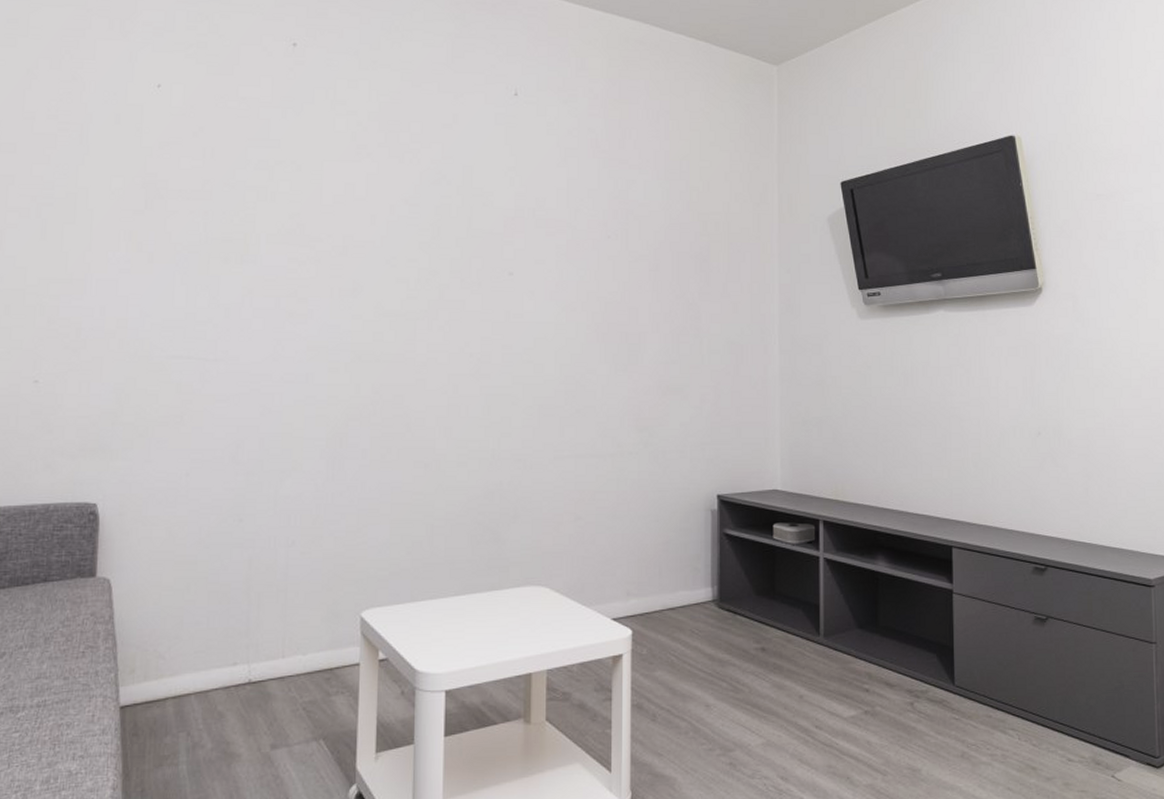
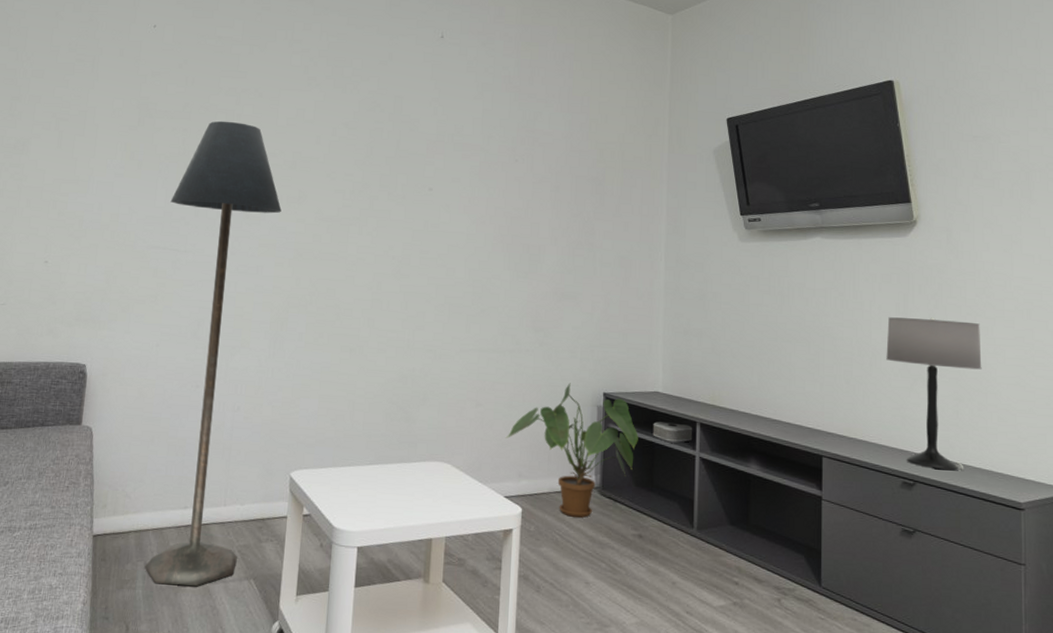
floor lamp: none [187,200,333,757] -> present [144,121,282,587]
house plant: none [610,486,757,635] -> present [505,383,638,518]
table lamp: none [1014,391,1110,552] -> present [886,317,982,471]

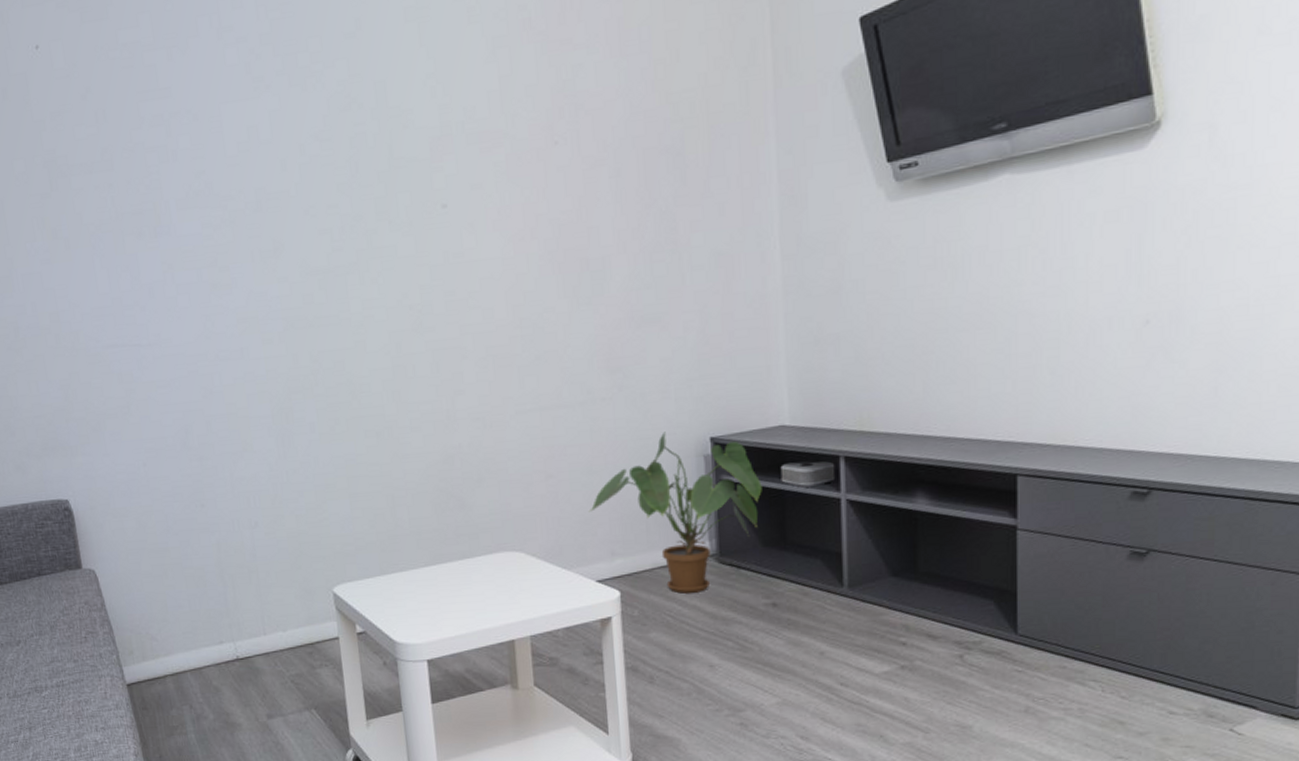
floor lamp: present [144,121,282,587] -> none [115,161,292,726]
table lamp: present [886,317,982,471] -> none [1110,258,1257,469]

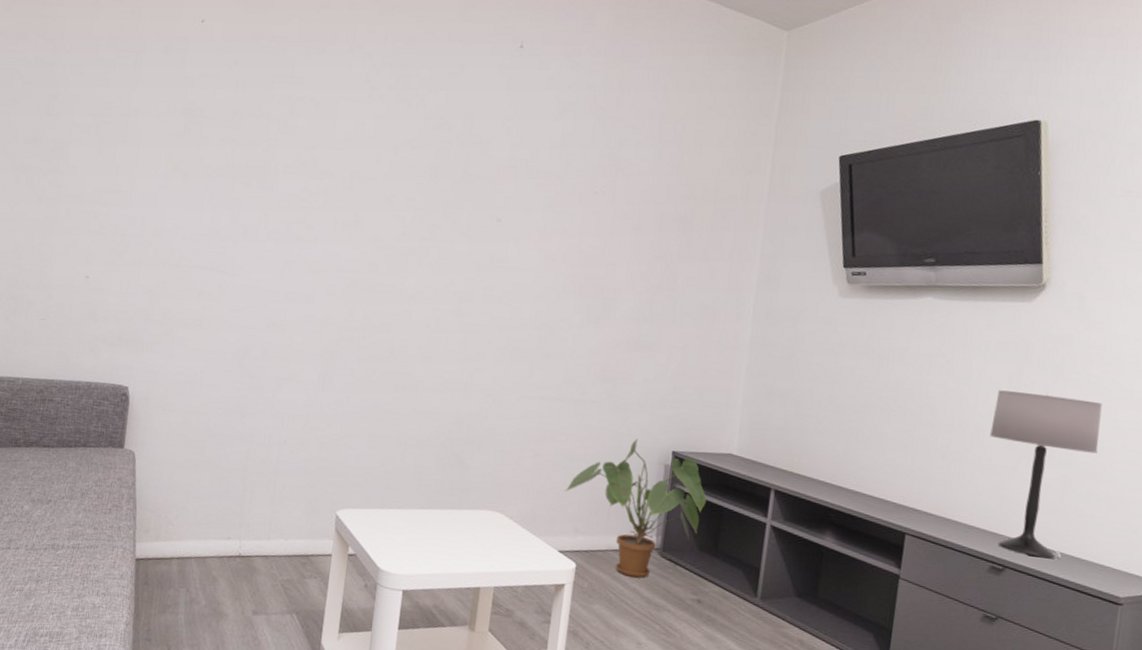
speaker: present [780,461,836,488] -> none [722,485,767,510]
table lamp: none [1110,258,1257,469] -> present [990,390,1103,559]

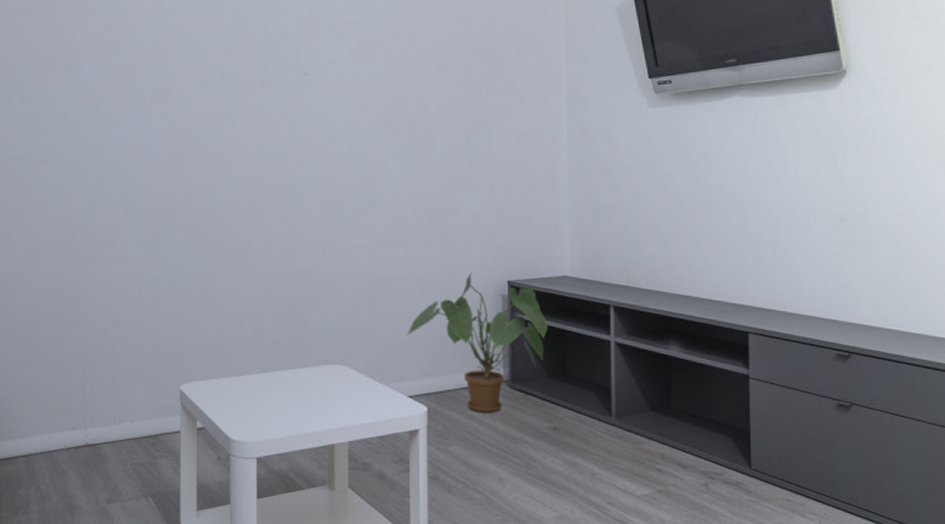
table lamp: present [990,390,1103,559] -> none [815,175,922,339]

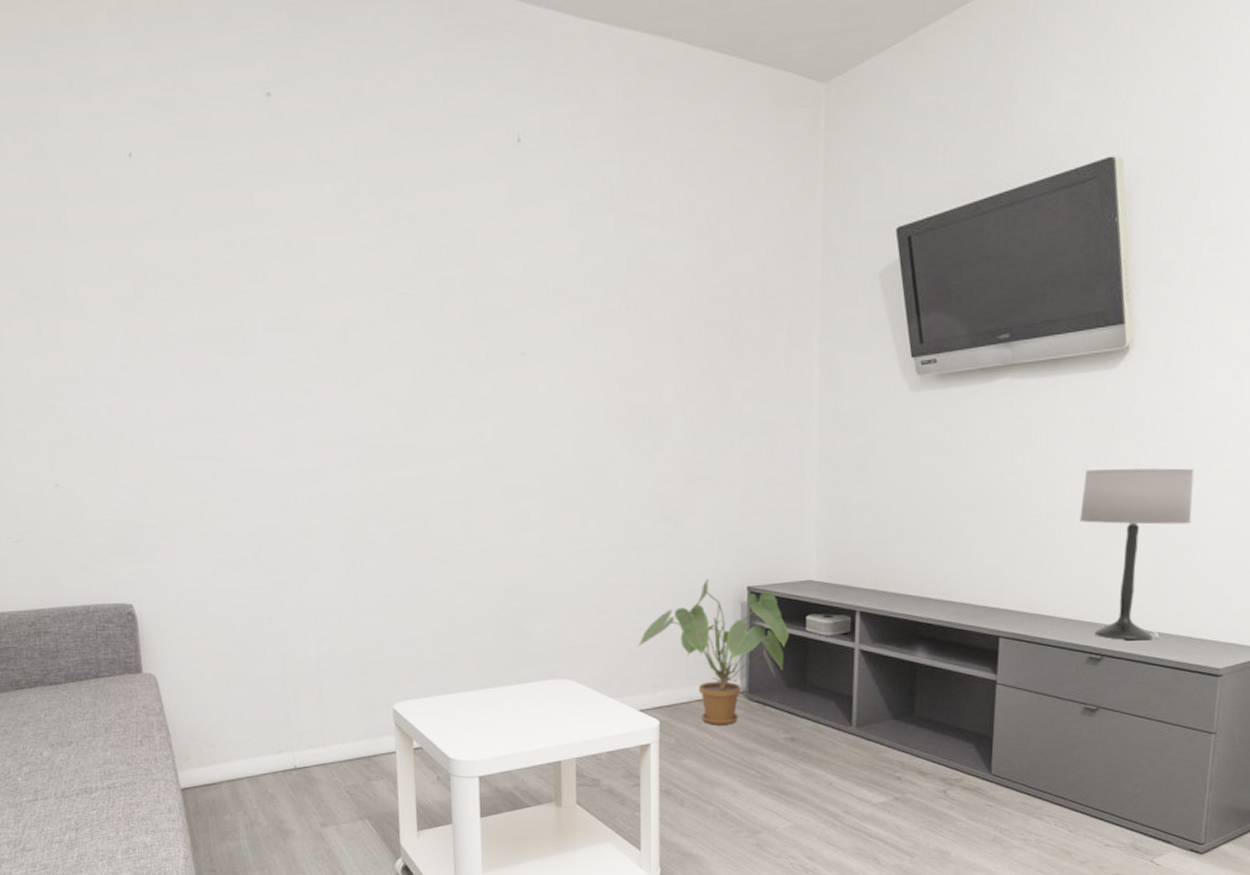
speaker: none [563,308,607,329] -> present [805,614,852,637]
table lamp: none [815,175,922,339] -> present [1080,466,1194,641]

